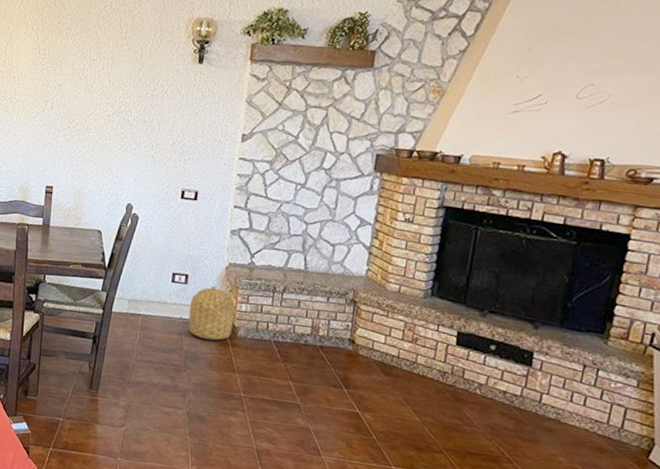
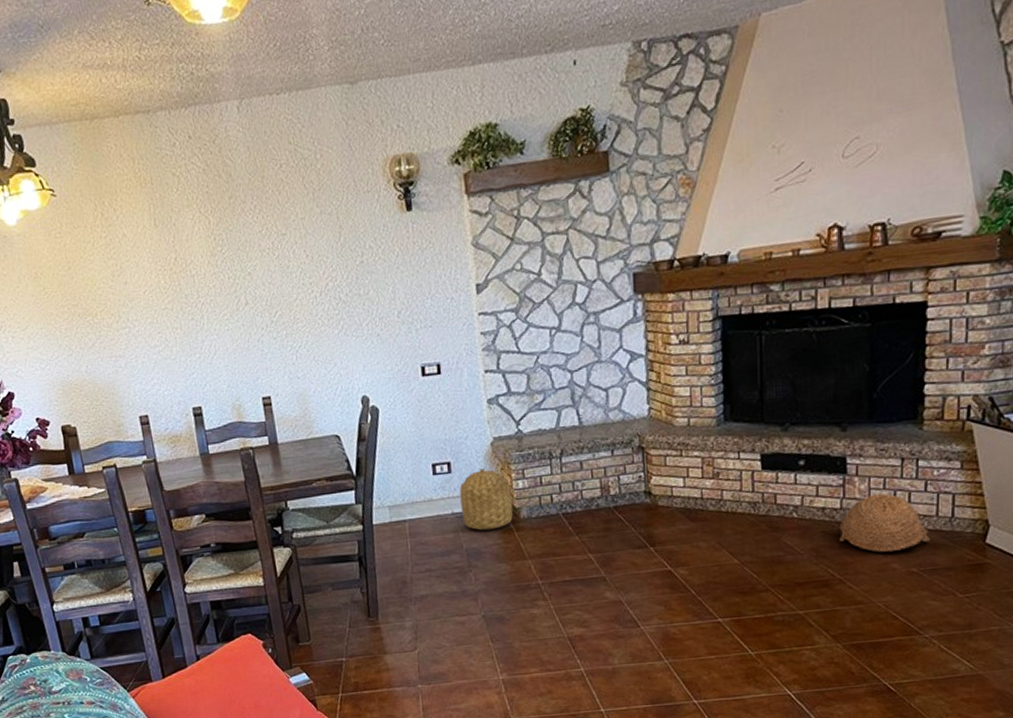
woven basket: none [514,390,598,447] -> present [839,494,930,553]

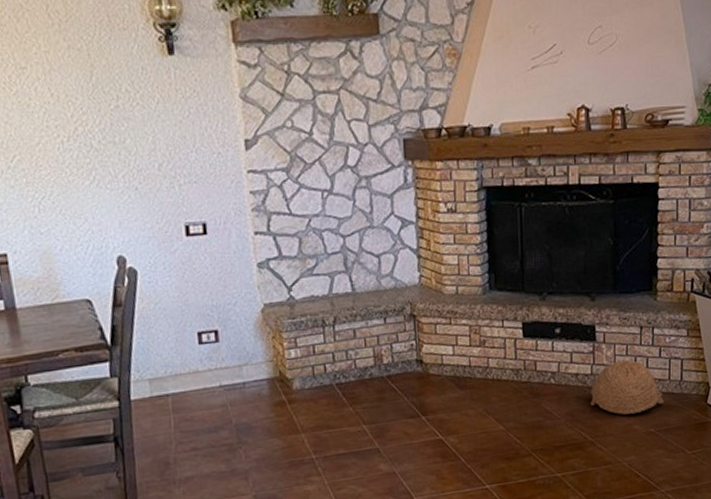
basket: present [459,469,513,531] -> none [228,337,285,404]

